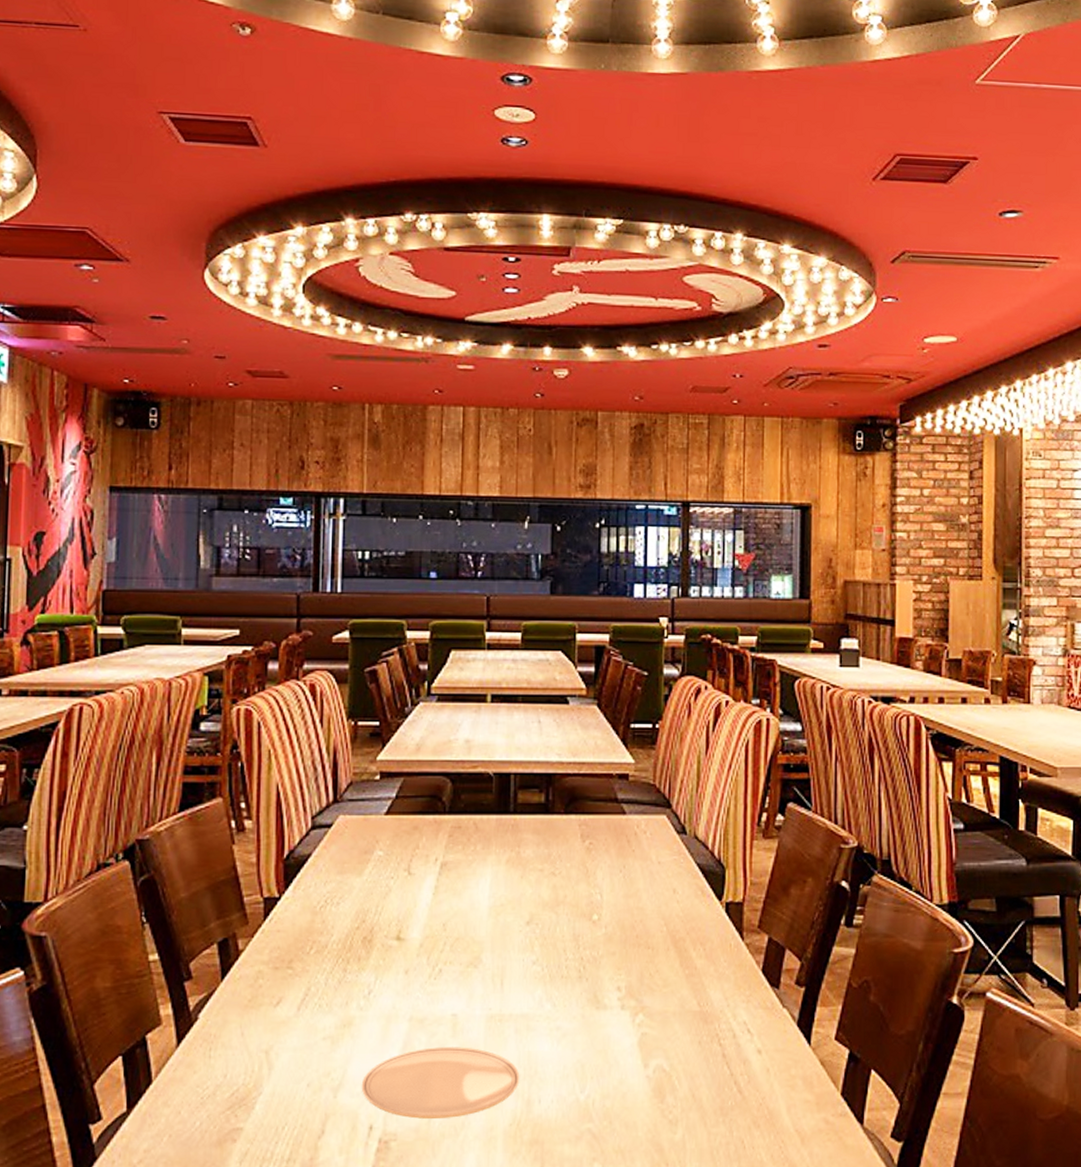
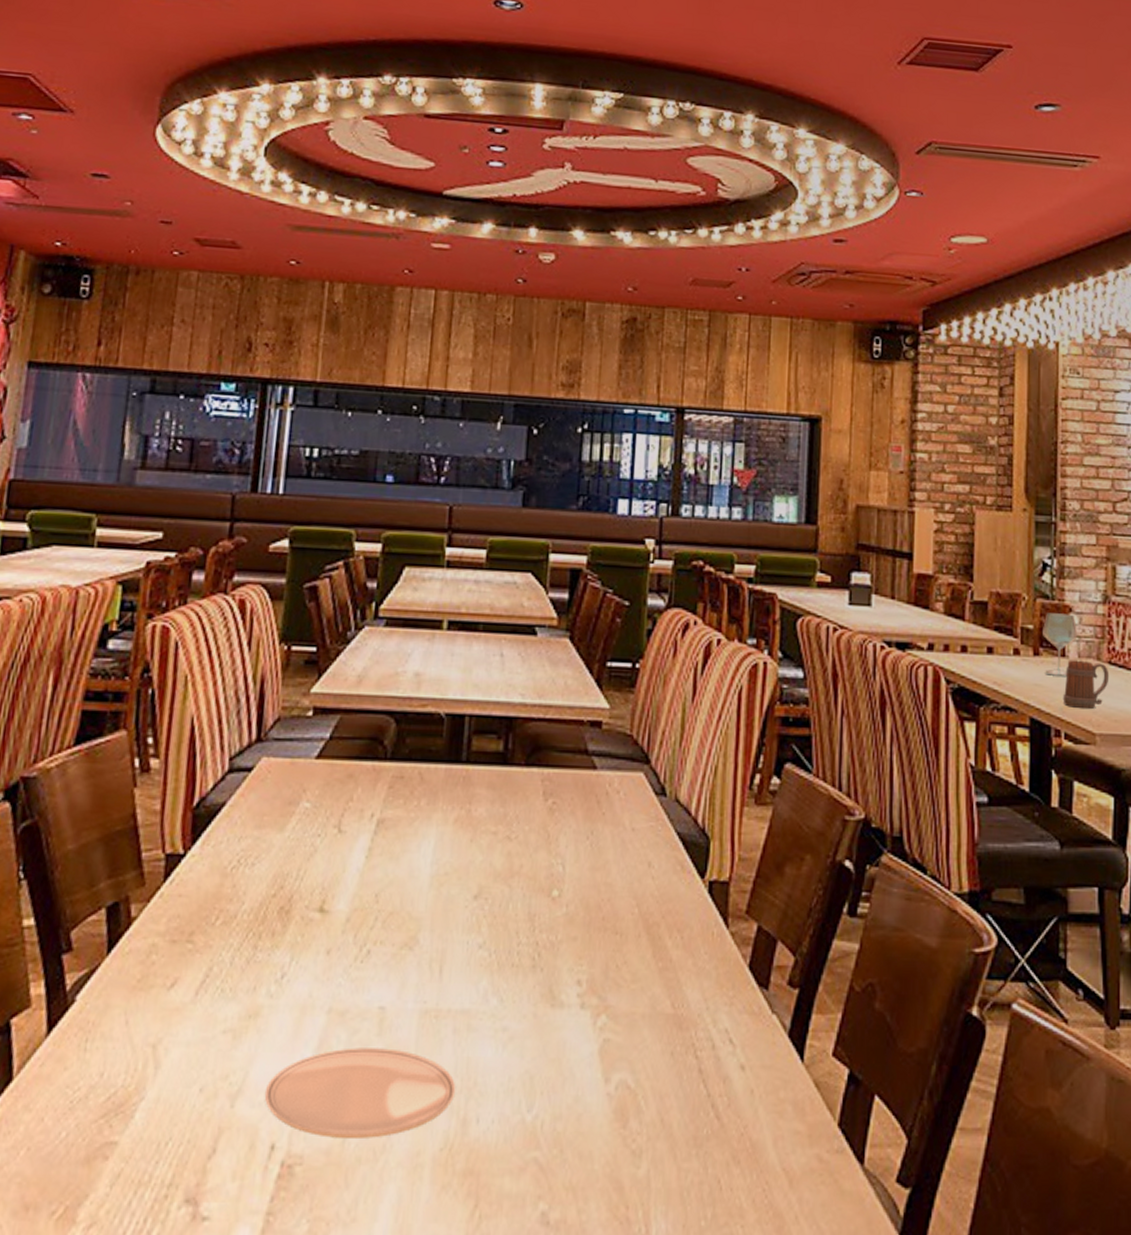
wine glass: none [1010,666,1041,720] -> present [1043,613,1078,676]
beer mug: none [1028,706,1069,747] -> present [1063,660,1110,710]

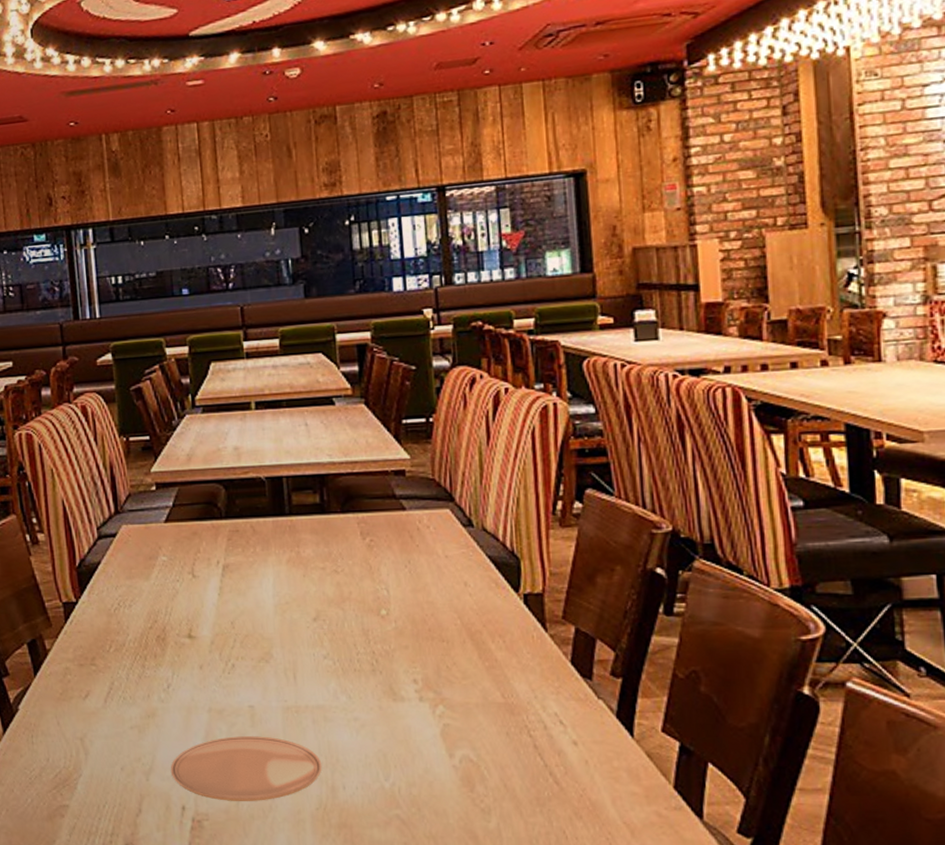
wine glass: present [1043,613,1078,676] -> none [853,319,895,382]
beer mug: present [1063,660,1110,710] -> none [881,362,936,410]

